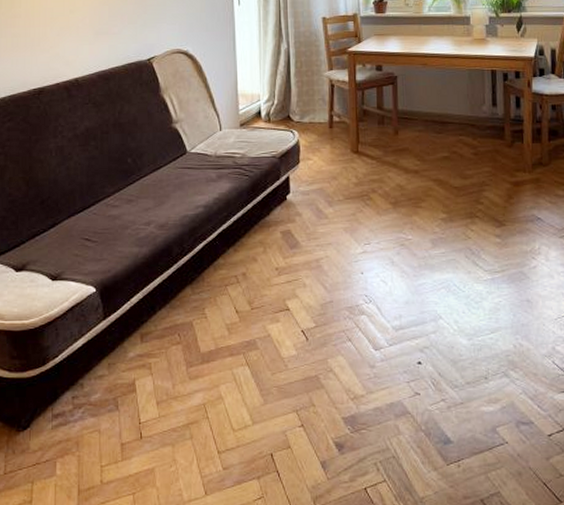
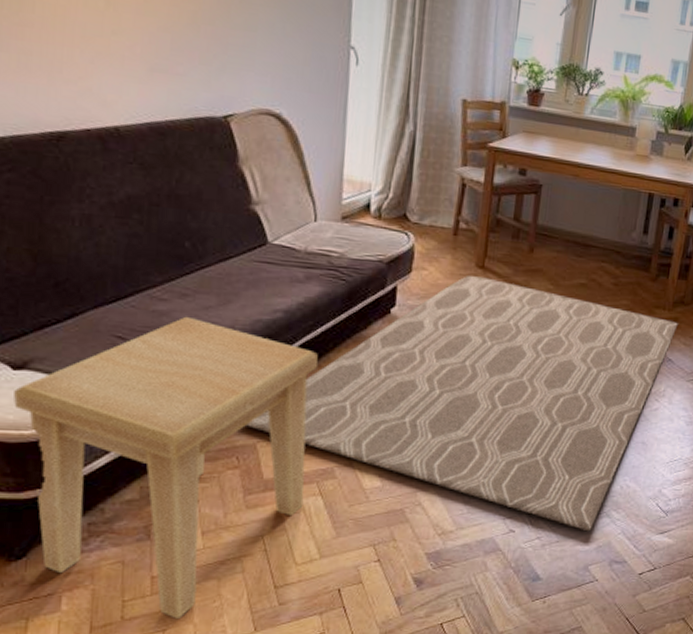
side table: none [16,218,235,482] -> present [12,316,318,619]
rug: none [183,161,541,392] -> present [246,276,678,532]

